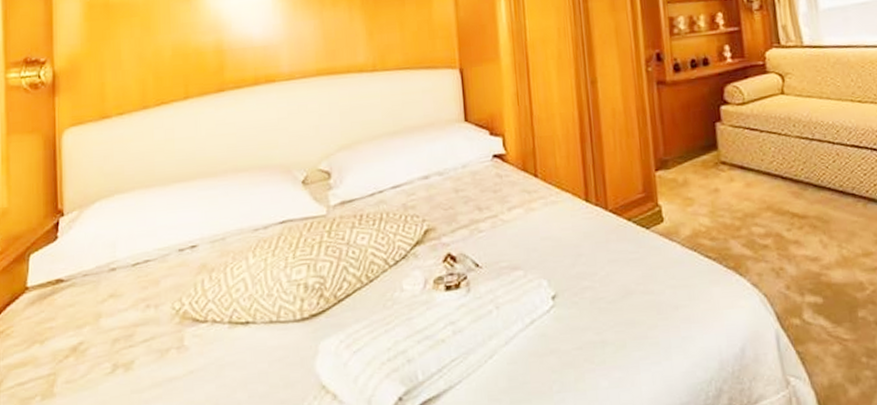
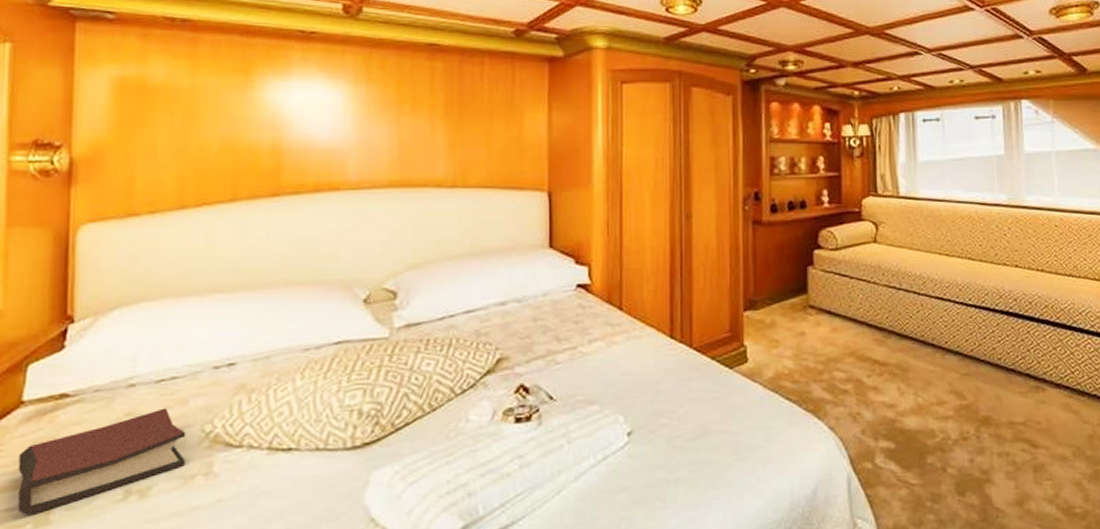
hardback book: none [27,288,160,388] -> present [18,408,186,515]

